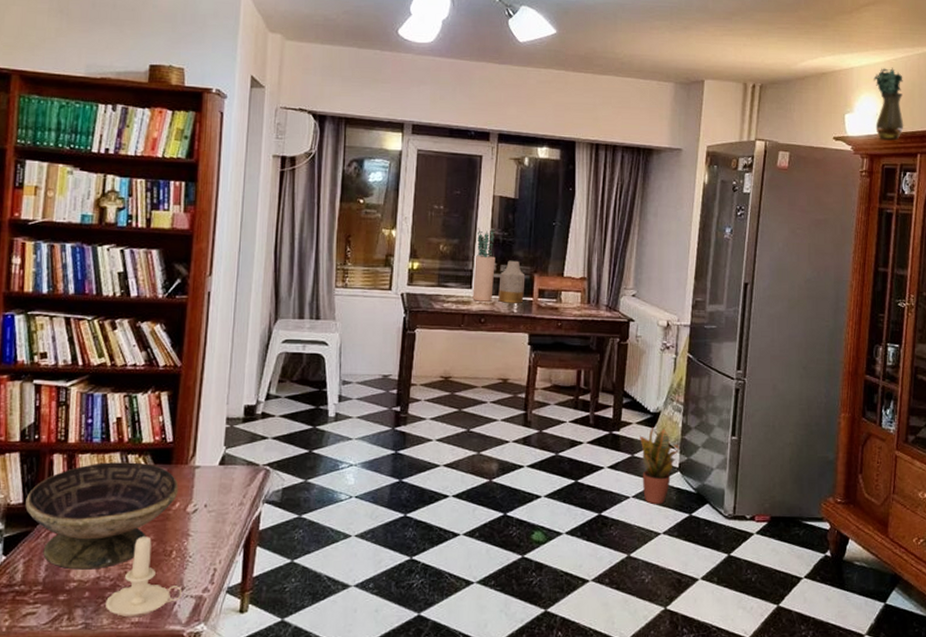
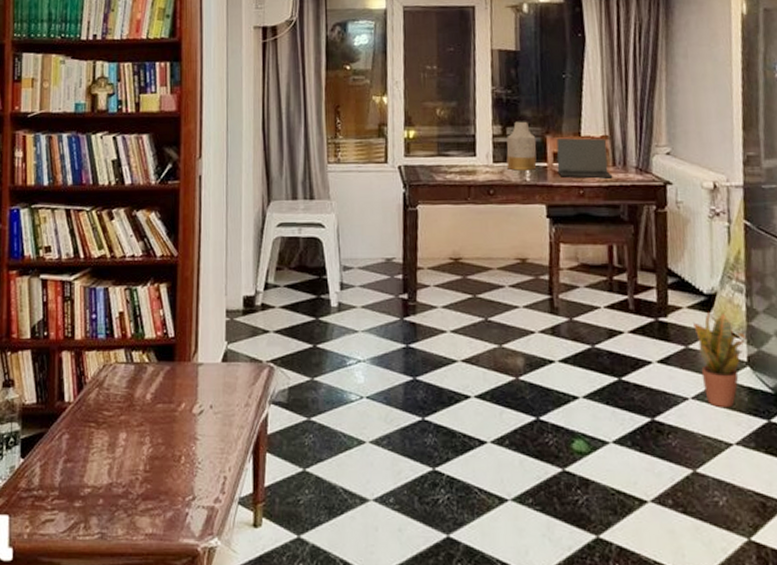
decorative bowl: present [25,462,179,570] -> none [39,359,183,475]
candle: present [104,535,183,618] -> none [118,438,194,529]
vase: present [472,227,496,302] -> none [476,85,501,171]
laptop: none [541,277,587,314] -> present [556,137,613,179]

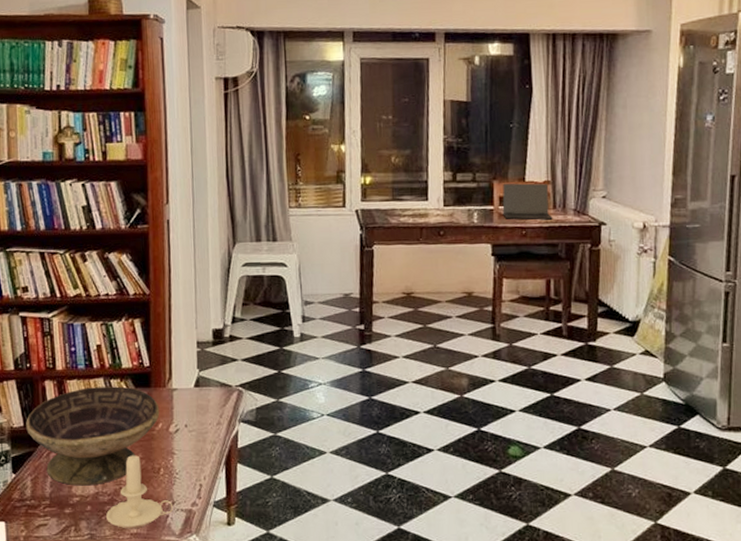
decorative bowl: none [39,359,183,475] -> present [26,386,160,486]
candle: none [118,438,194,529] -> present [105,454,174,529]
vase: present [506,121,537,171] -> none [456,167,484,214]
potted plant: present [693,311,746,409] -> none [619,335,664,417]

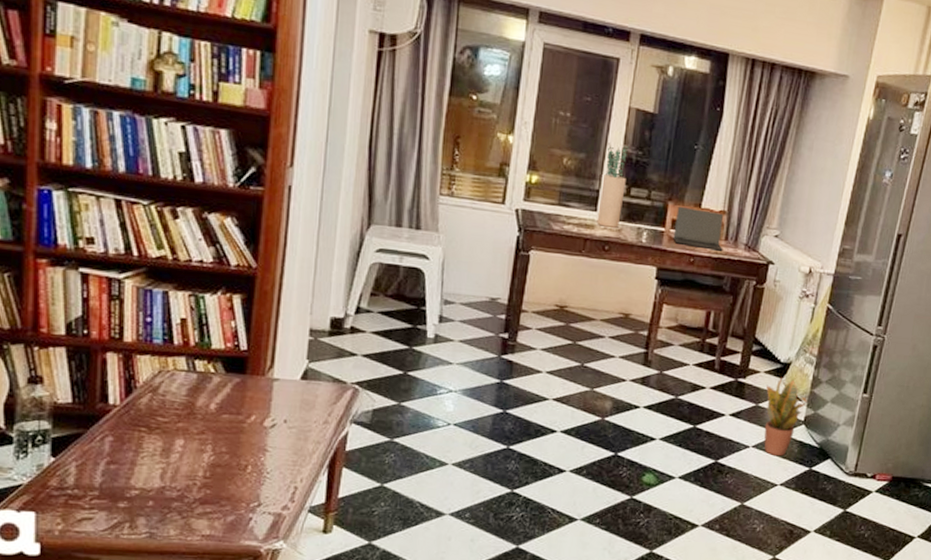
decorative bowl: present [26,386,160,486] -> none [75,366,254,479]
candle: present [105,454,174,529] -> none [171,447,259,530]
vase: none [429,134,451,214] -> present [597,143,629,228]
potted plant: none [619,335,664,417] -> present [764,377,807,457]

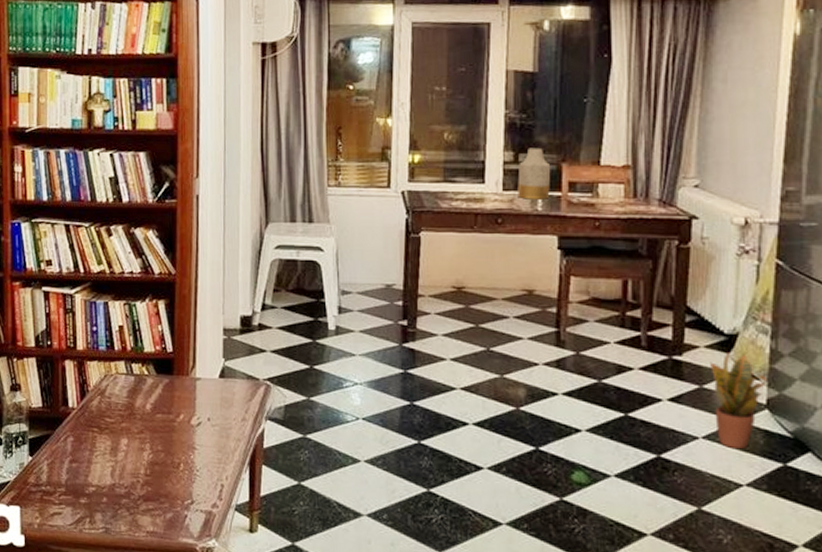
vase: present [597,143,629,228] -> none [486,108,512,198]
vase: none [626,183,659,233] -> present [517,147,551,200]
laptop: present [673,206,723,251] -> none [572,166,633,211]

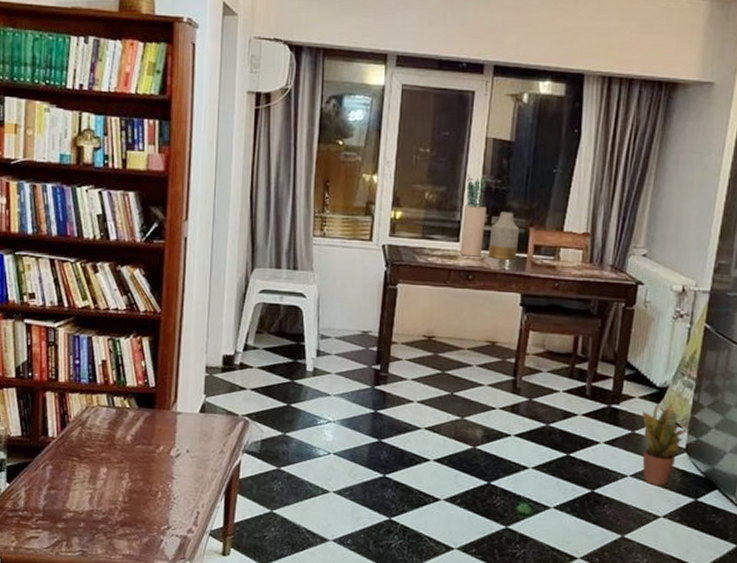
vase: none [486,108,512,198] -> present [460,173,488,257]

